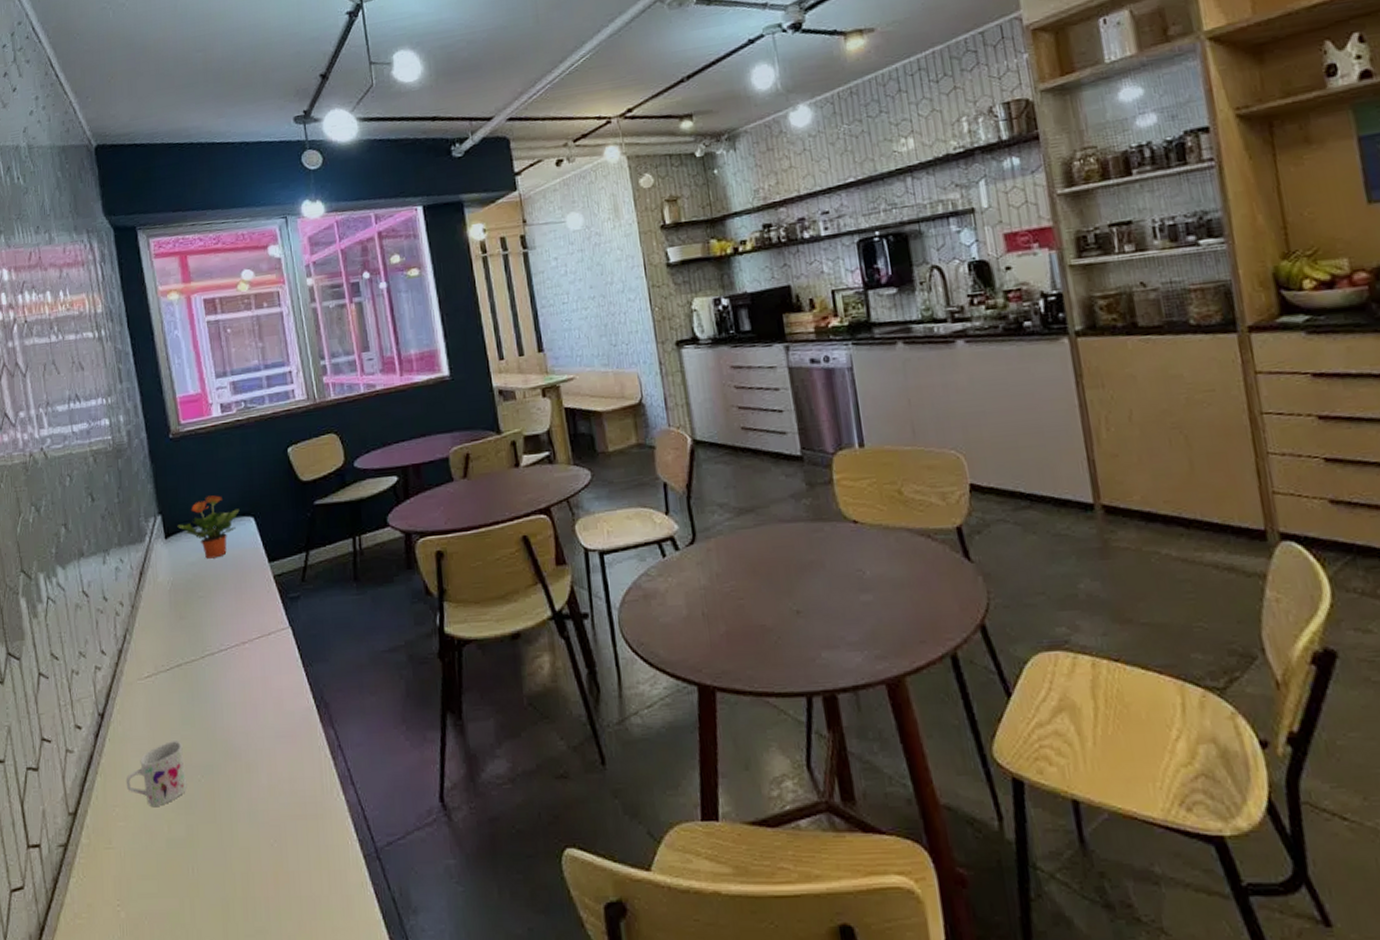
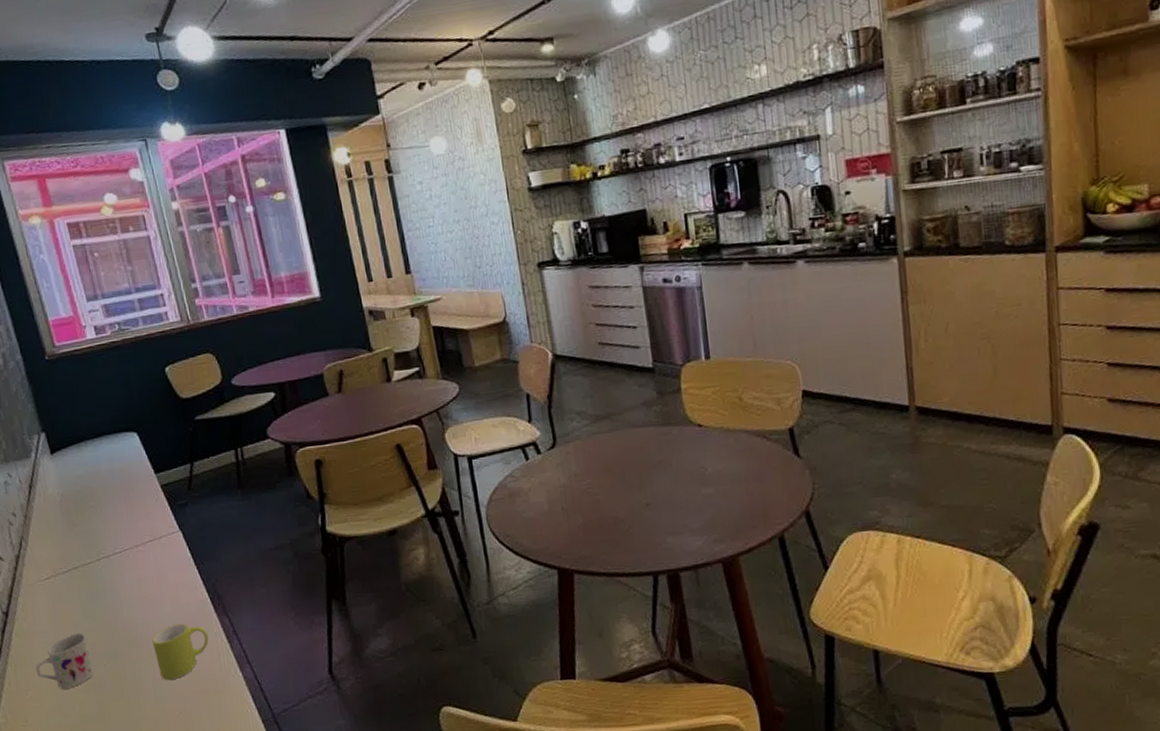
potted plant: present [177,495,240,559] -> none [62,413,123,472]
mug: none [251,734,311,802] -> present [152,623,209,681]

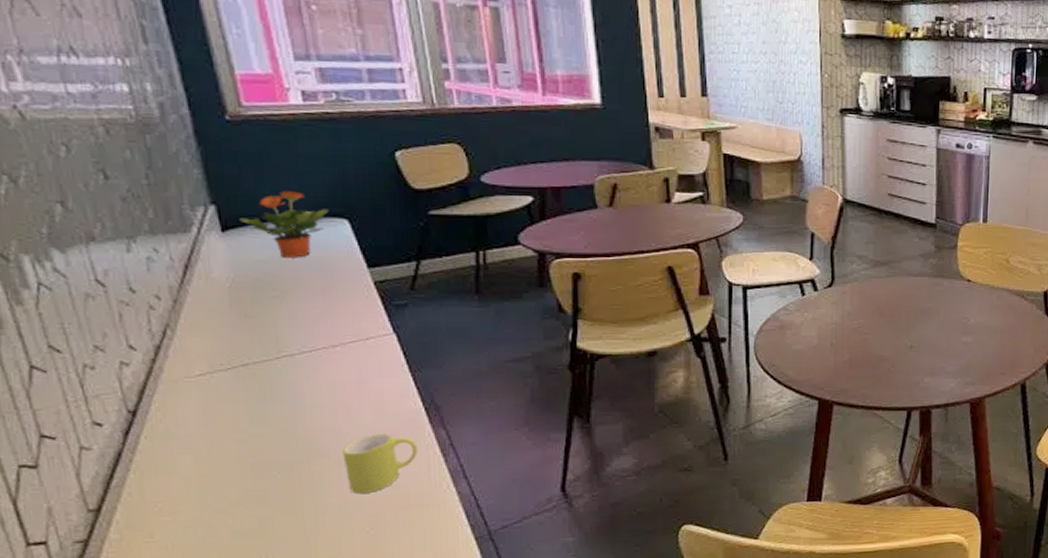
mug: present [35,633,95,689] -> none [171,439,258,501]
potted plant: none [62,413,123,472] -> present [239,191,329,258]

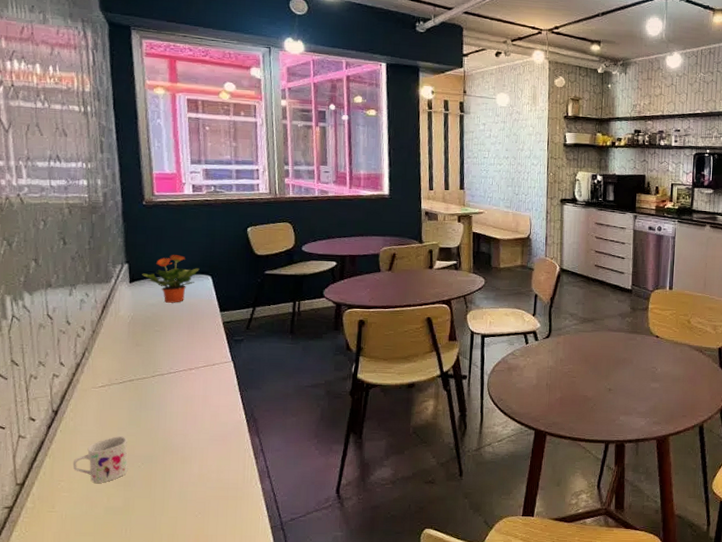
mug: none [171,439,258,501] -> present [72,436,128,483]
mug: present [342,433,418,495] -> none [186,438,238,485]

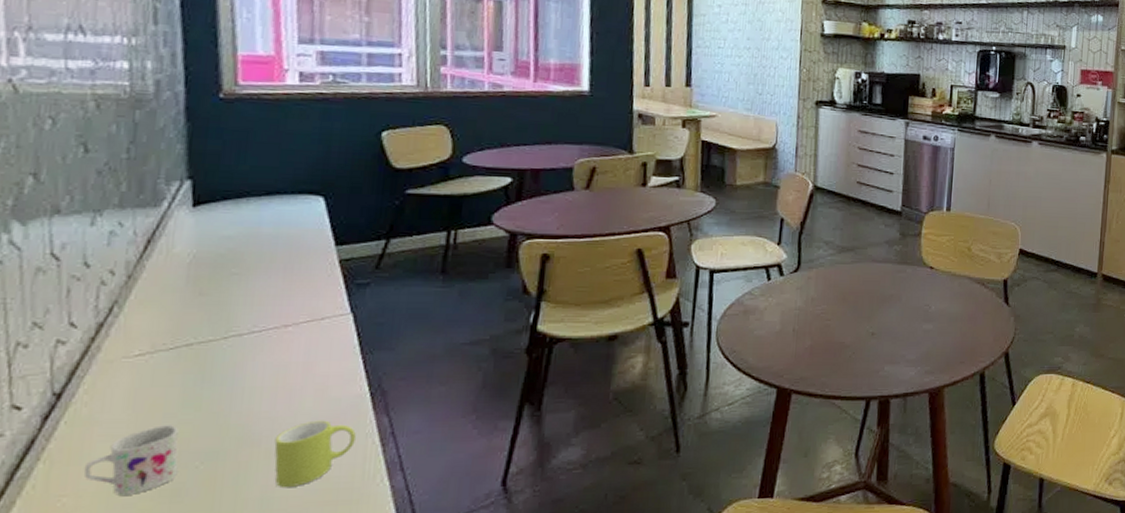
potted plant: present [142,255,200,303] -> none [213,167,306,235]
mug: none [186,438,238,485] -> present [274,420,356,488]

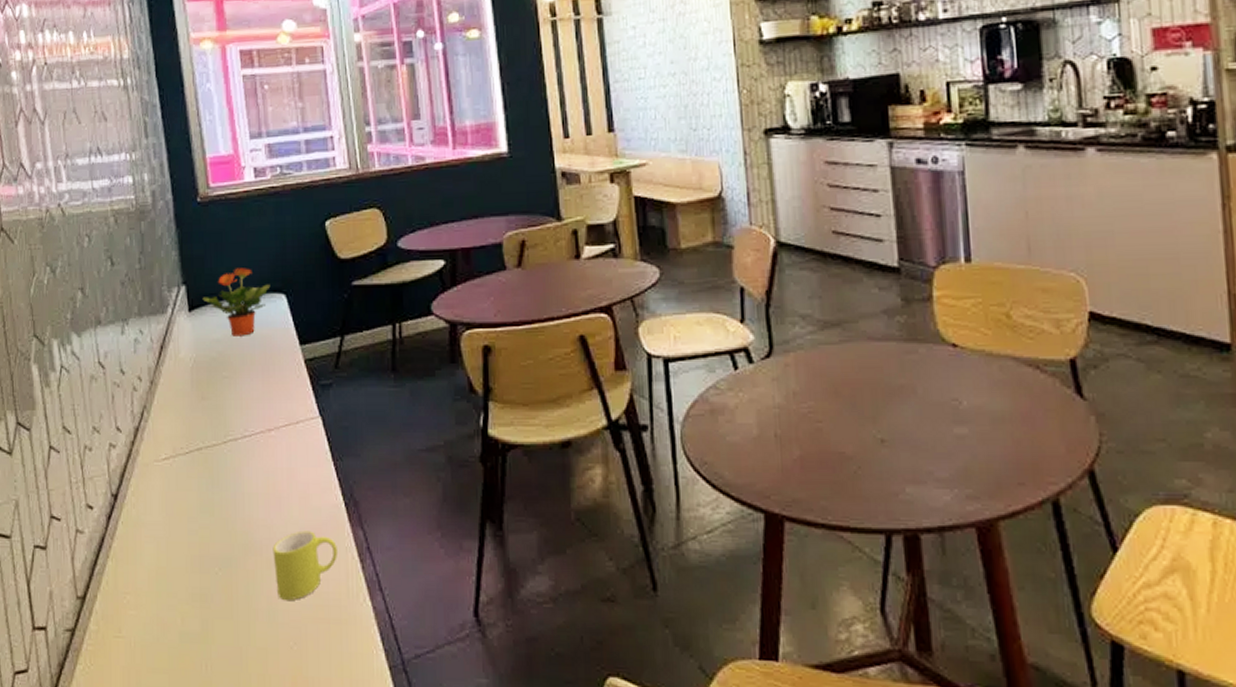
mug: present [83,425,179,495] -> none [138,529,203,597]
potted plant: none [213,167,306,235] -> present [202,268,271,336]

